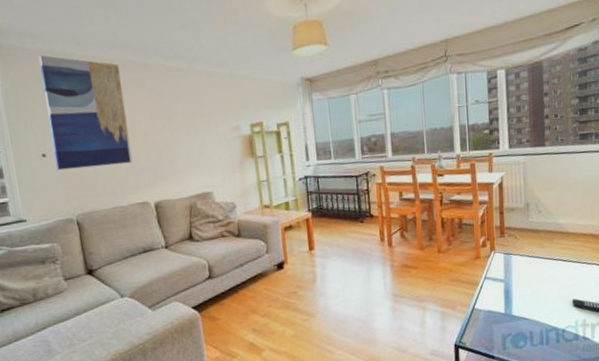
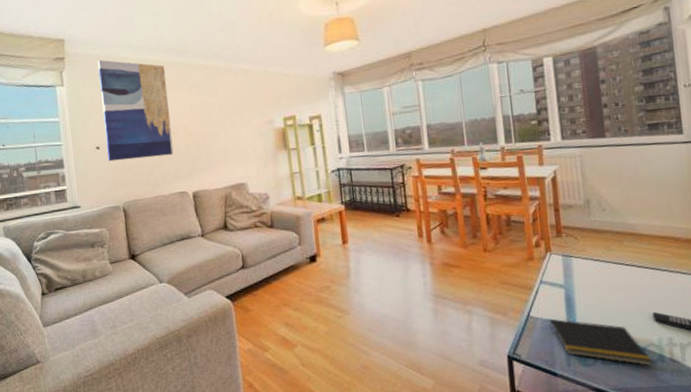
notepad: none [490,309,570,344] -> present [549,319,654,367]

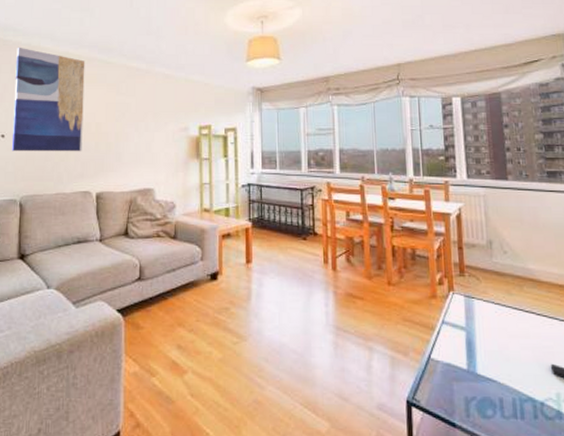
notepad: present [549,319,654,367] -> none [449,364,552,423]

